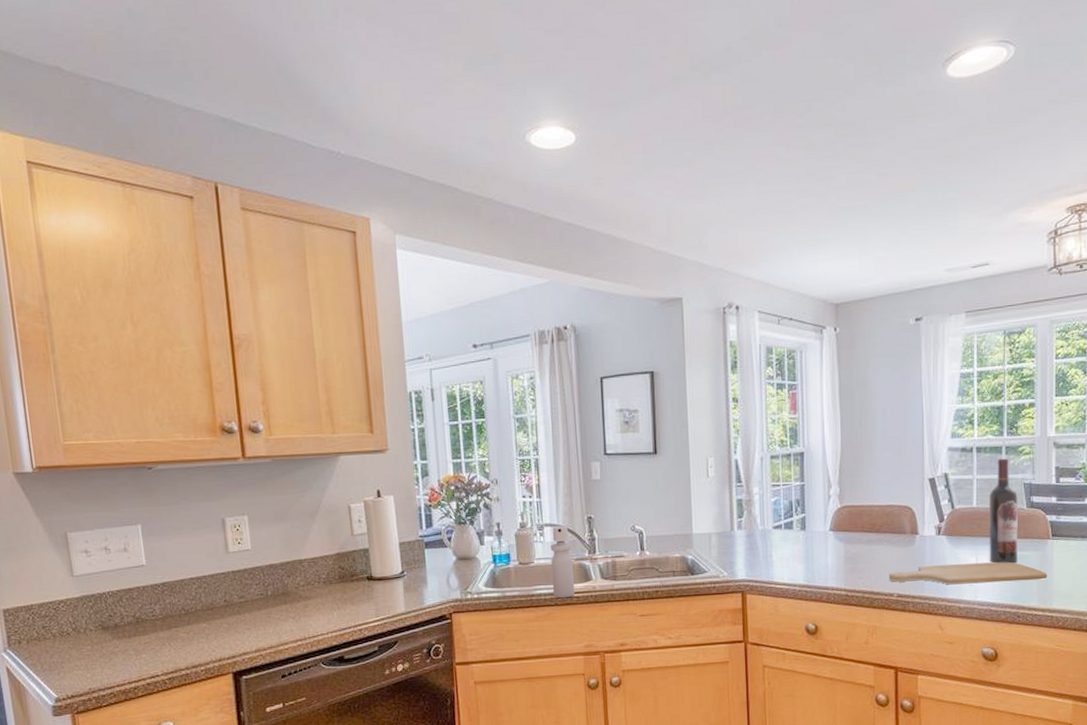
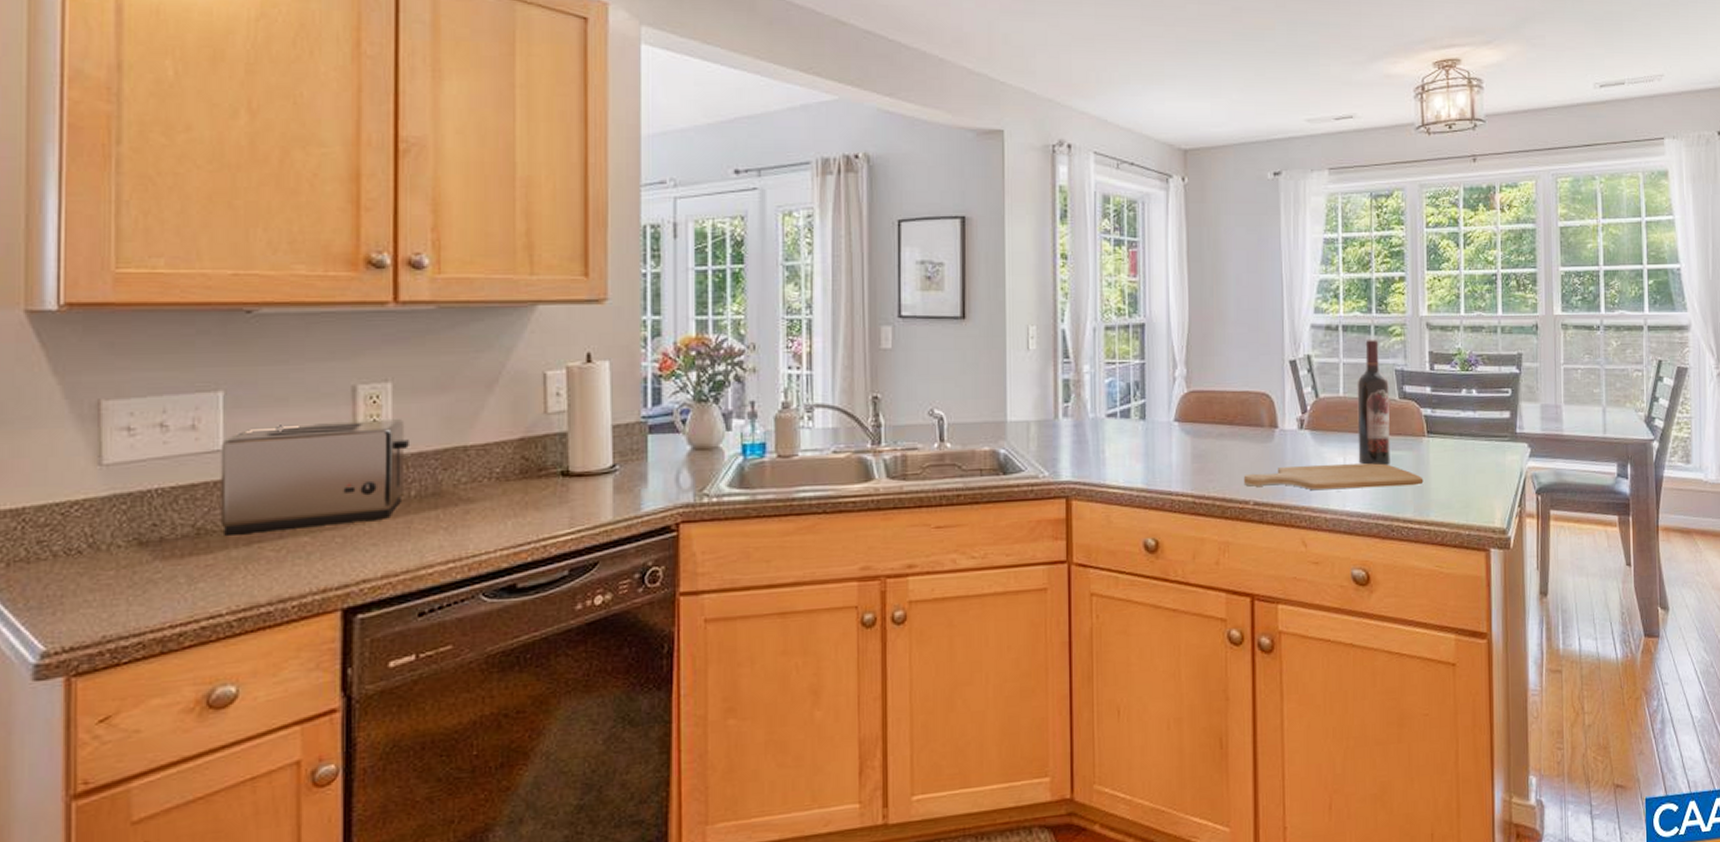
toaster: none [144,542,263,623] -> present [220,419,409,535]
spray bottle: present [551,525,575,599] -> none [822,407,851,504]

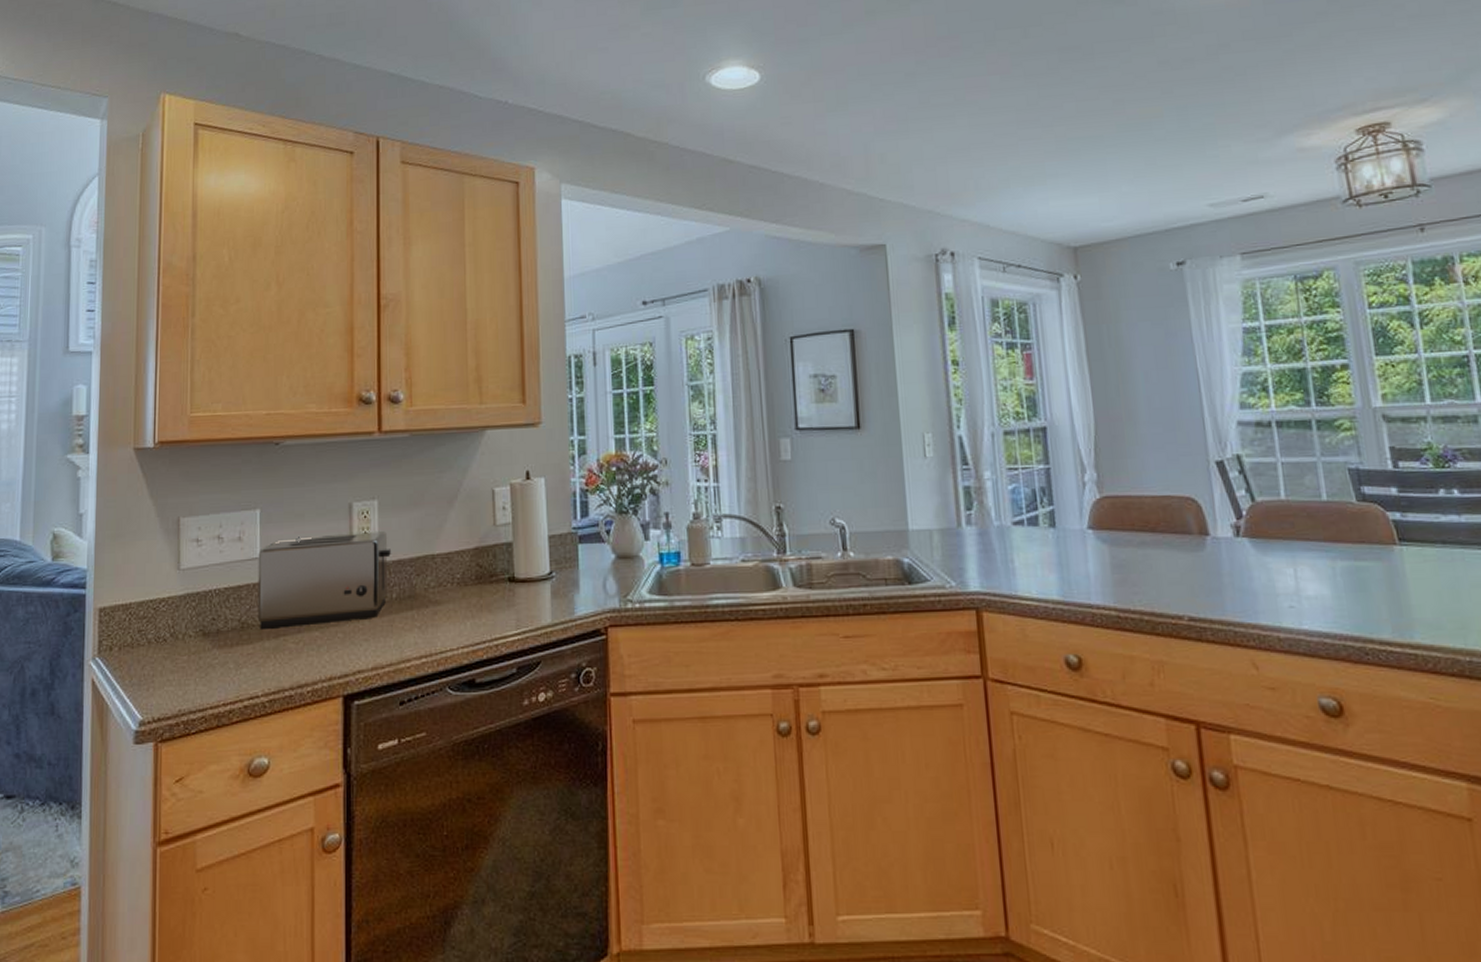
chopping board: present [1243,463,1424,491] -> none [1173,575,1401,606]
wine bottle: present [1357,340,1390,465] -> none [1301,435,1354,577]

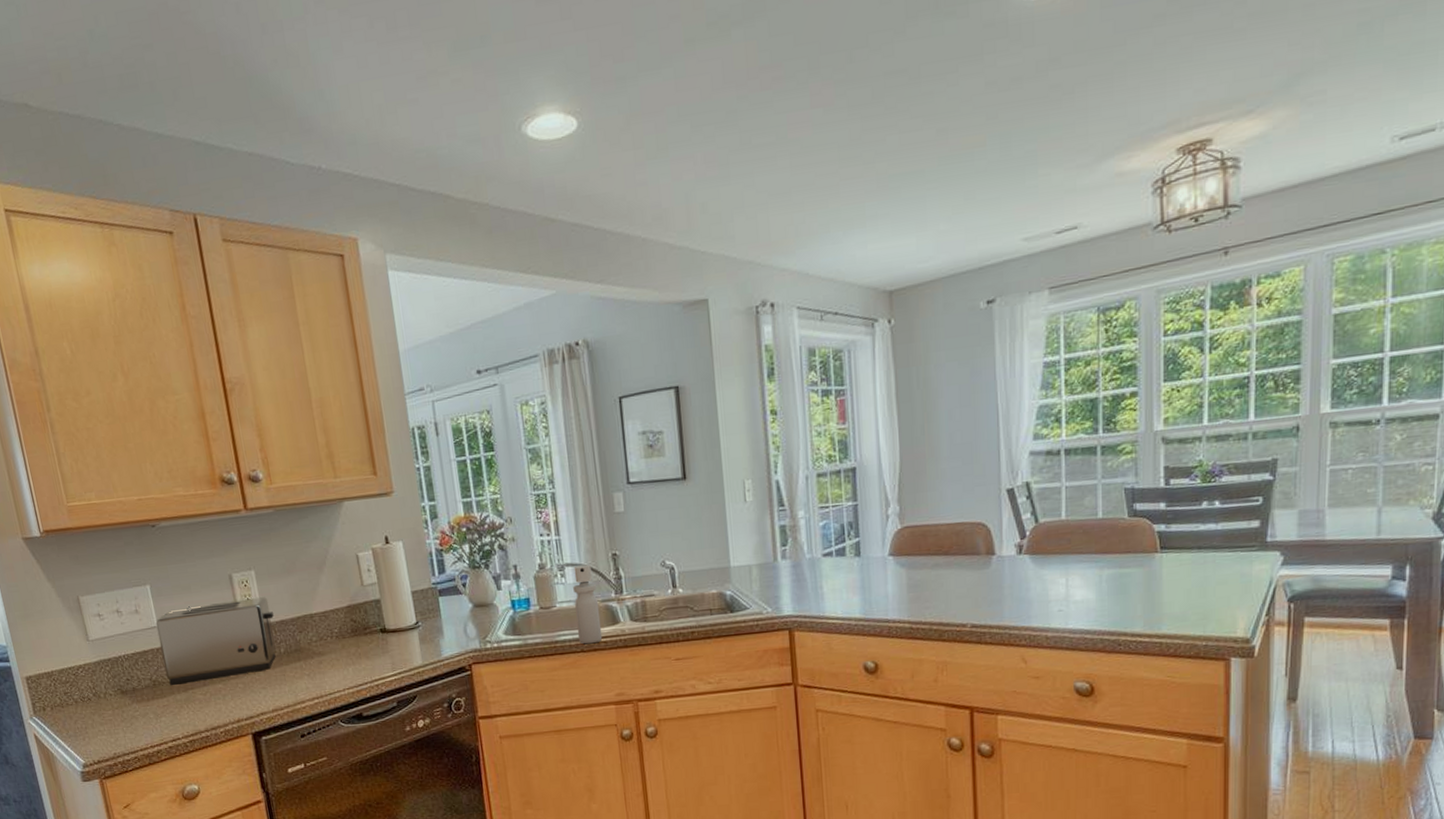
spray bottle: none [730,517,761,612] -> present [573,564,603,644]

